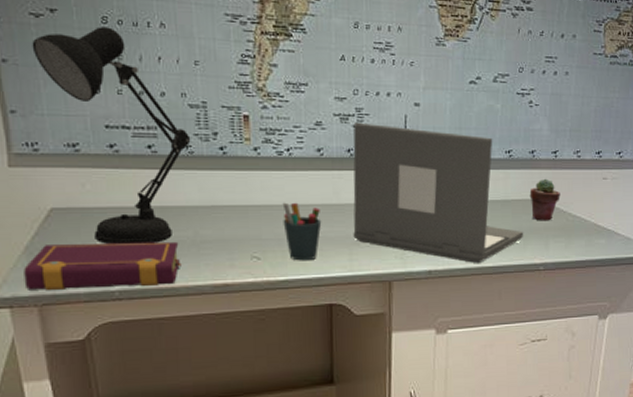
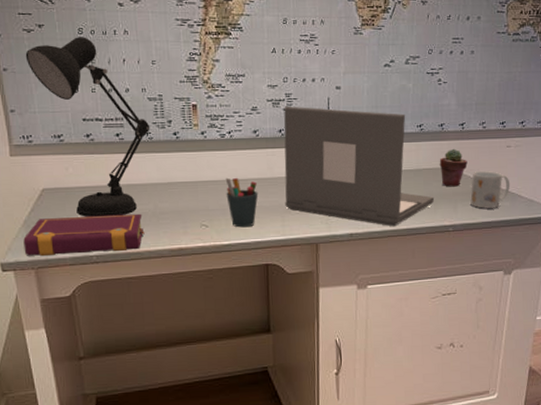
mug: none [563,205,607,246] -> present [470,171,511,209]

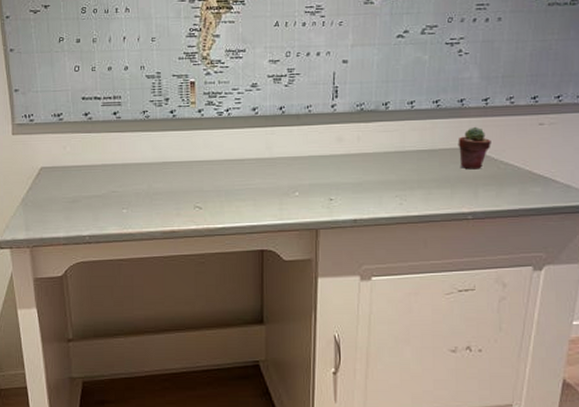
book: present [23,213,145,257] -> none [20,193,138,235]
desk lamp: present [25,37,150,217] -> none [31,16,147,196]
pen holder: present [225,177,259,228] -> none [221,157,256,210]
laptop: present [284,106,435,227] -> none [283,81,452,213]
mug: present [470,171,511,209] -> none [494,152,543,194]

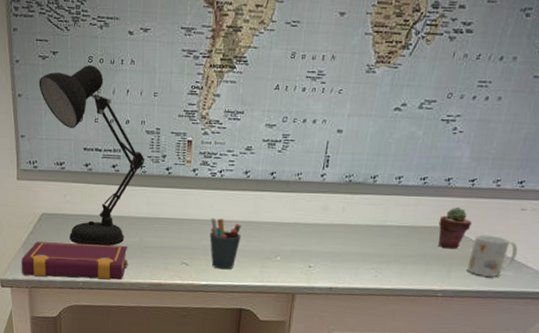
book: none [20,193,138,235] -> present [21,242,128,281]
desk lamp: none [31,16,147,196] -> present [39,65,145,246]
pen holder: none [221,157,256,210] -> present [209,217,242,270]
mug: none [494,152,543,194] -> present [467,234,518,277]

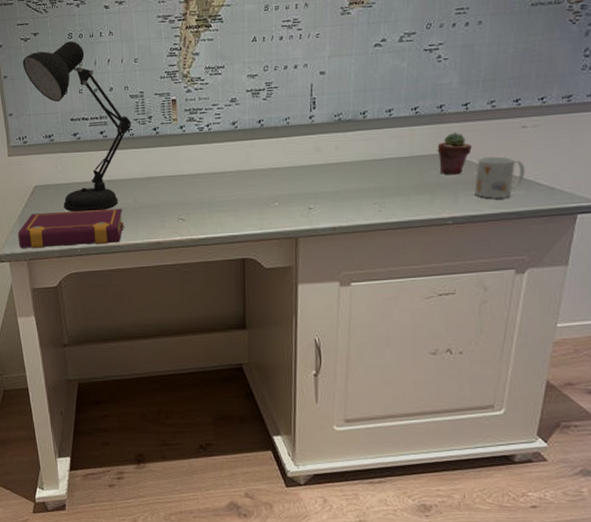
pen holder: present [209,217,242,270] -> none [203,170,236,221]

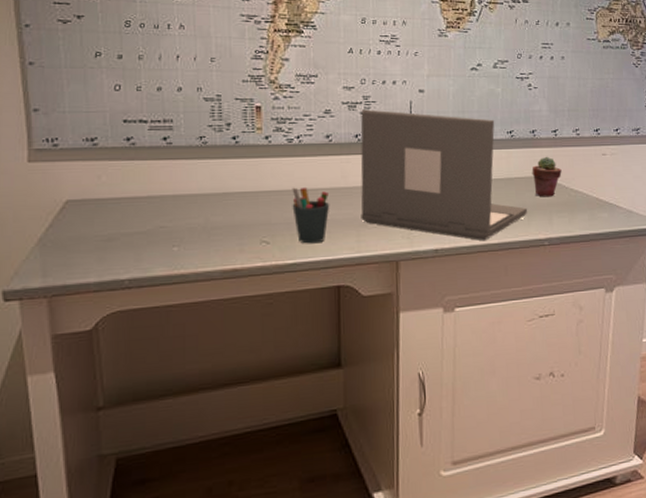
book: present [18,208,125,249] -> none [35,228,192,282]
desk lamp: present [22,41,132,212] -> none [58,30,205,233]
pen holder: none [203,170,236,221] -> present [292,186,330,244]
laptop: none [263,95,431,220] -> present [360,109,528,241]
mug: present [474,156,526,199] -> none [566,180,608,220]

